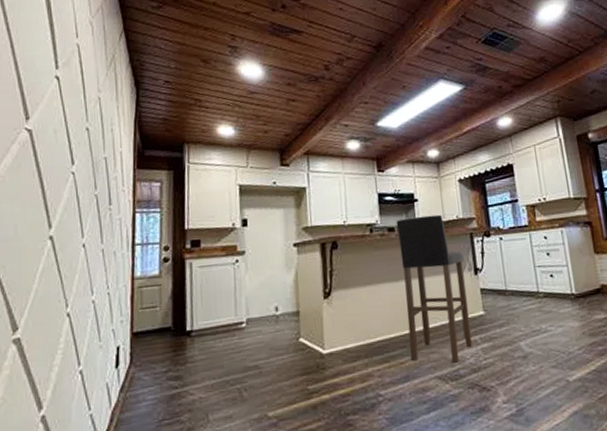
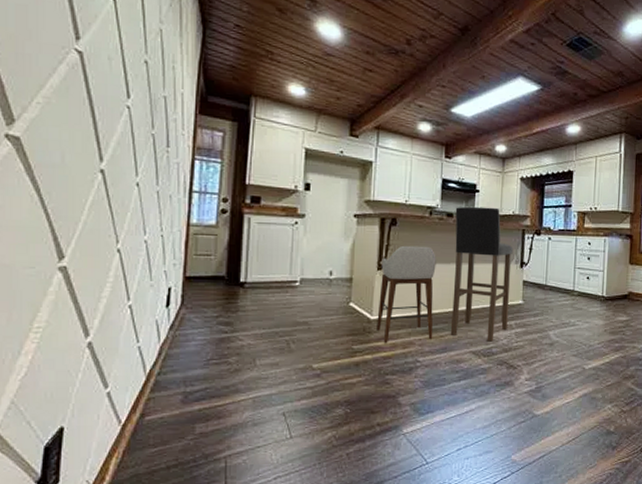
bar stool: none [327,266,392,380] -> present [377,245,436,344]

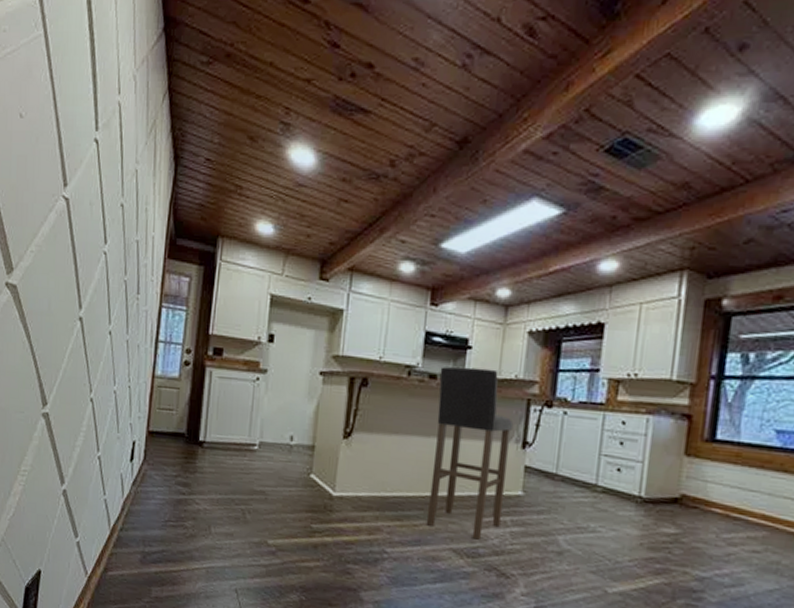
bar stool: present [377,245,436,344] -> none [339,411,414,527]

